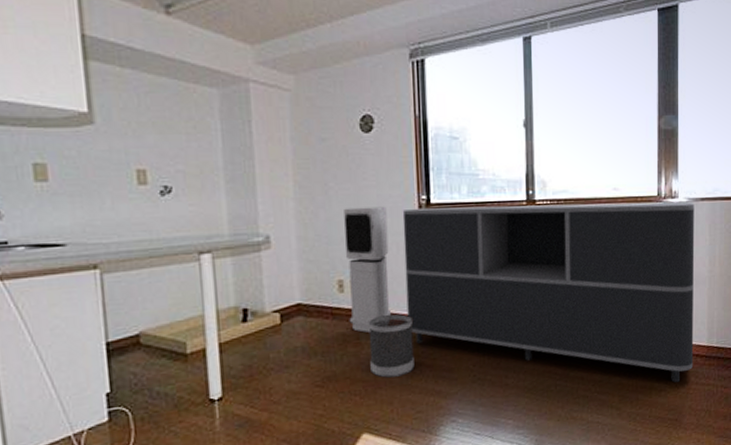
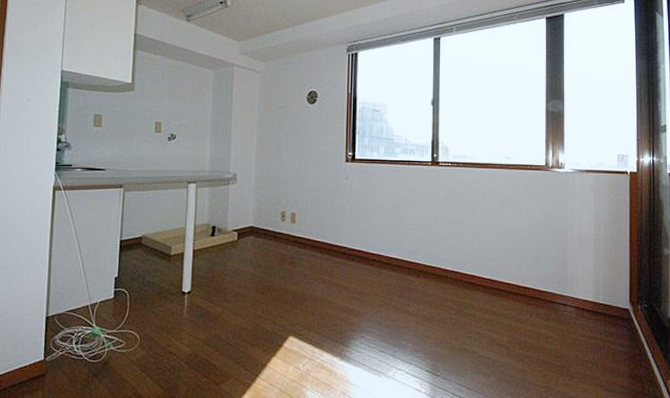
air purifier: present [344,206,392,333] -> none [287,158,322,254]
wastebasket: present [368,313,415,378] -> none [300,241,335,293]
sideboard: present [402,202,695,382] -> none [331,162,580,331]

